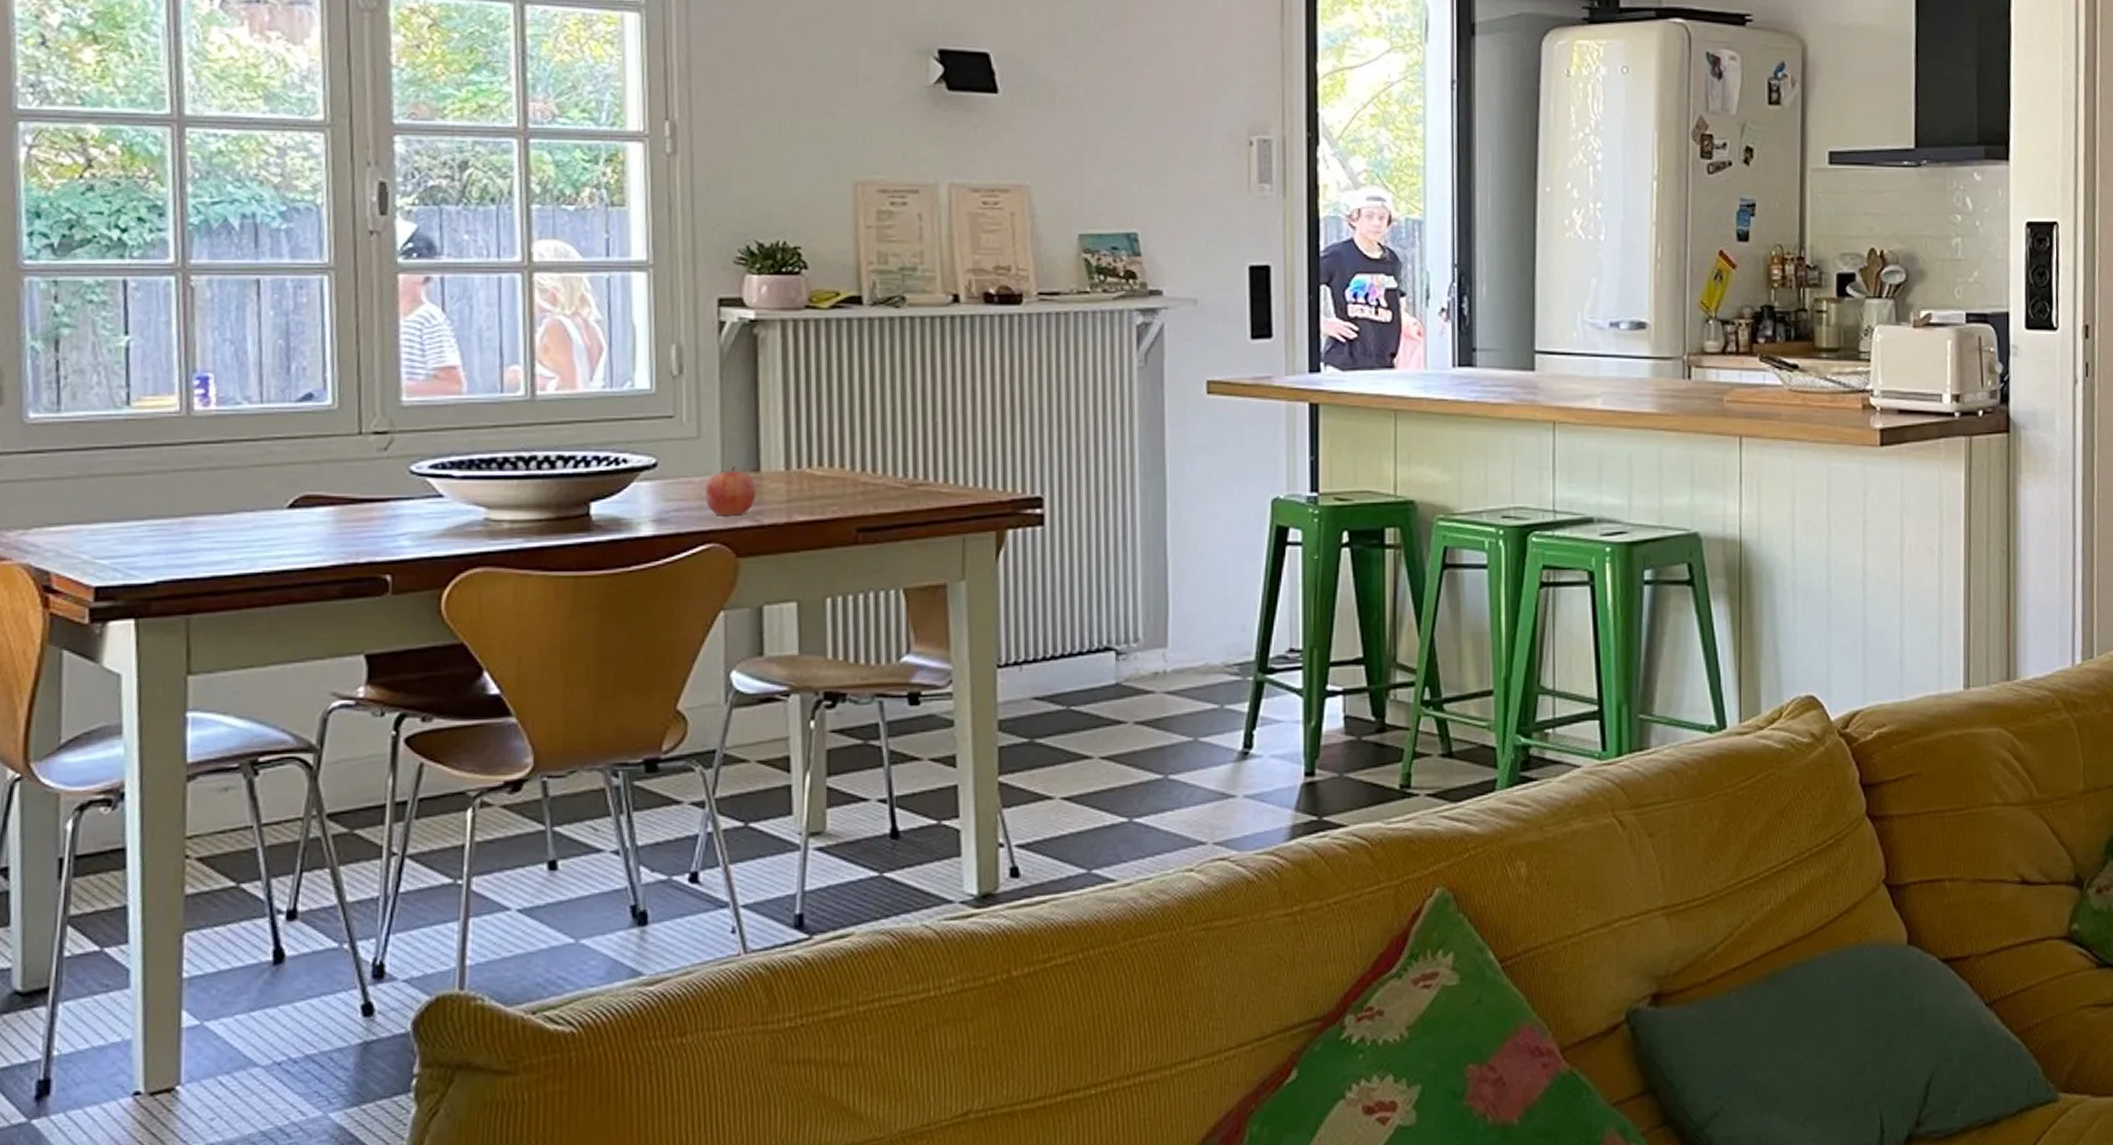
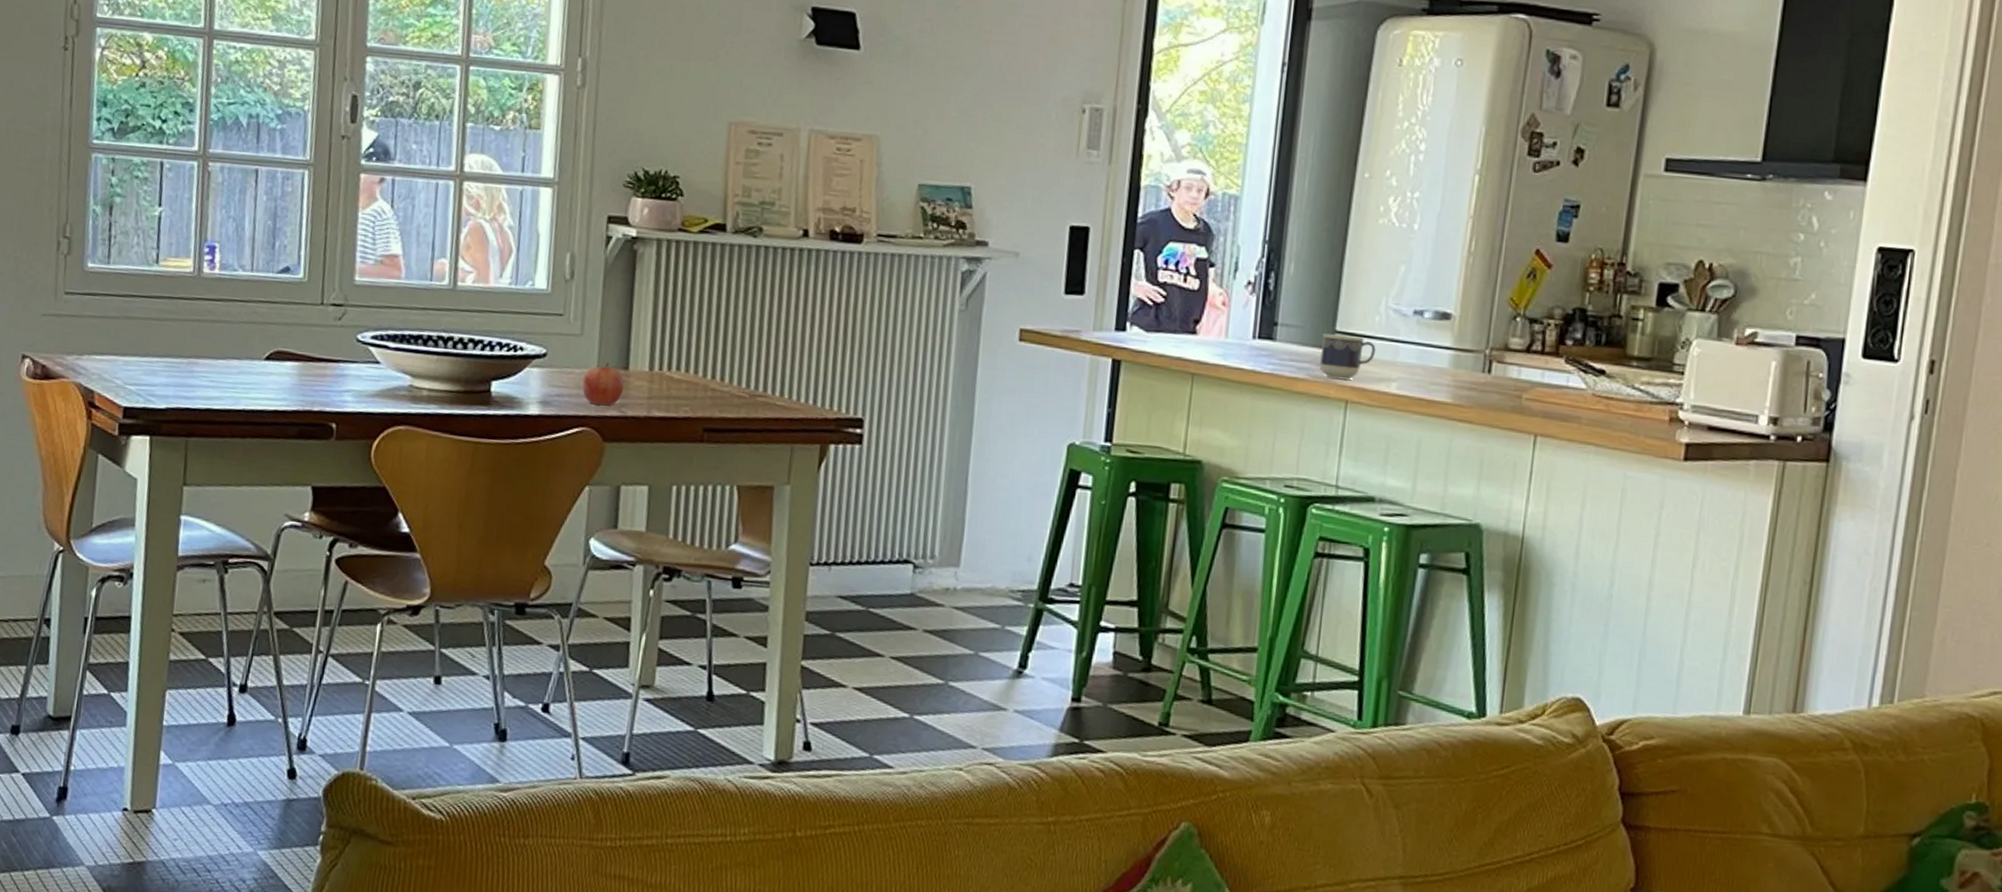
cup: none [1523,354,1577,399] -> present [1320,333,1376,379]

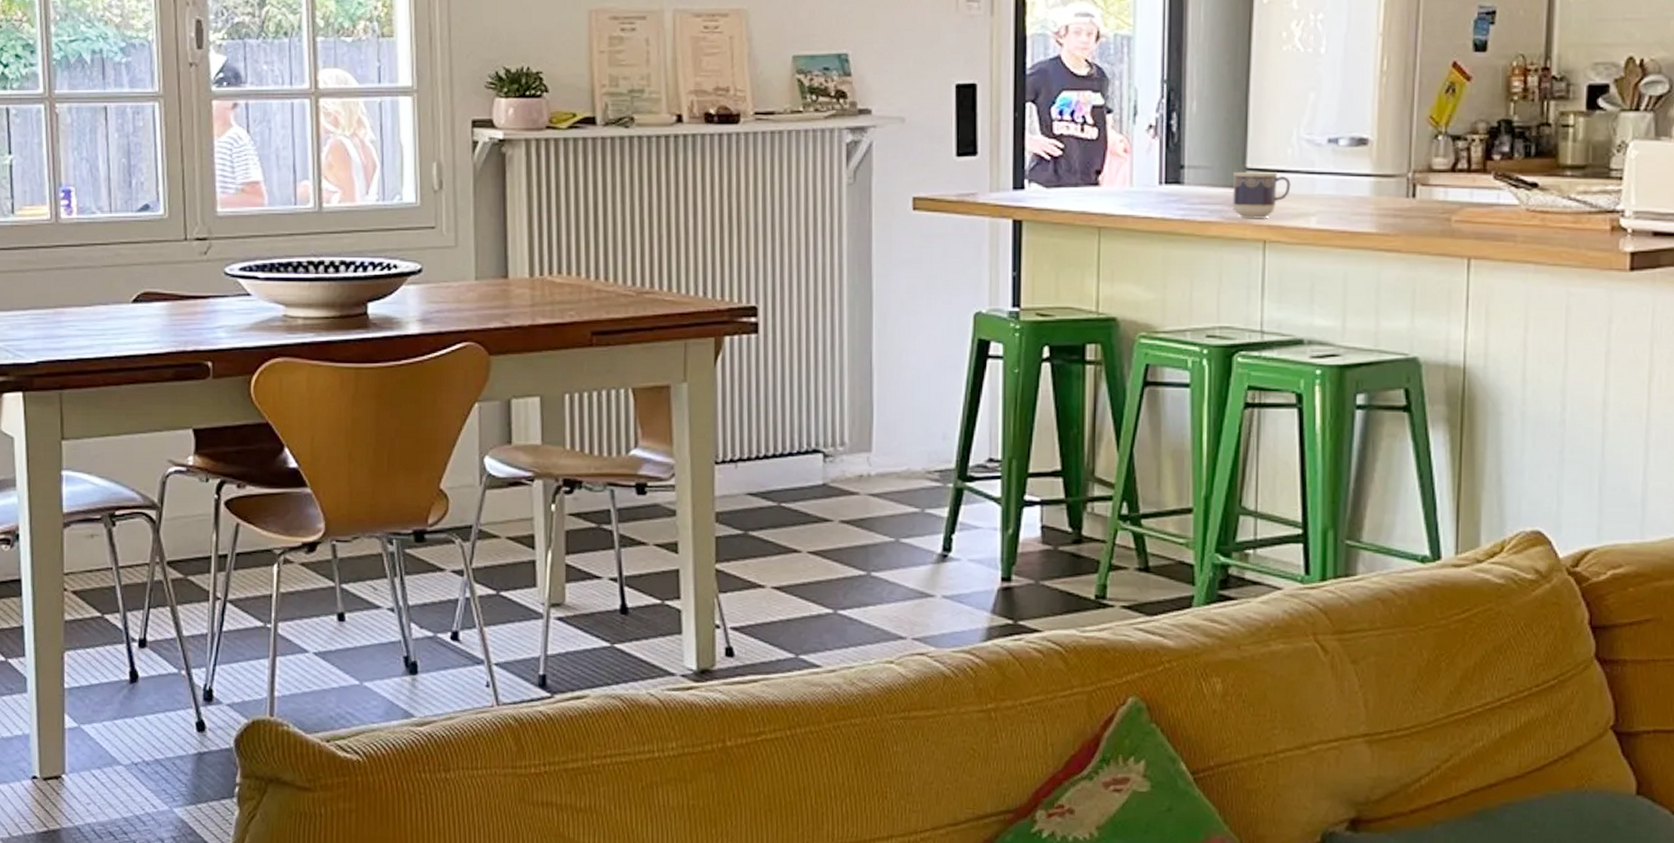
fruit: present [582,362,624,406] -> none [462,272,505,318]

